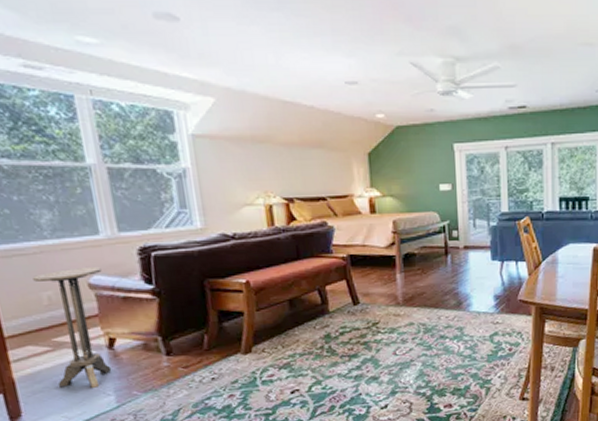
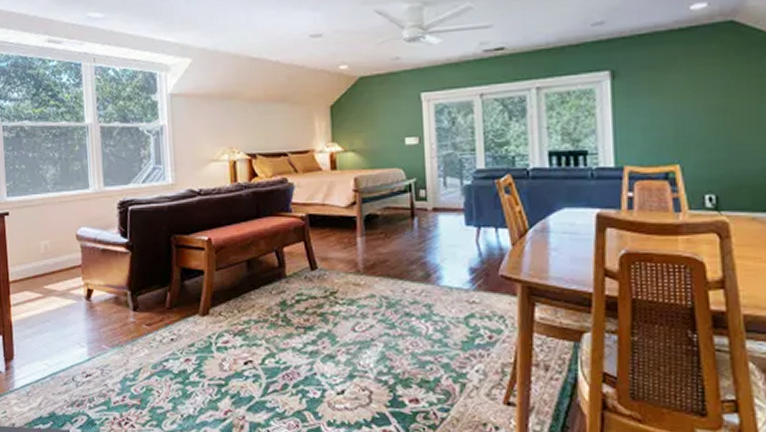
side table: present [33,267,112,388] -> none [36,220,88,338]

